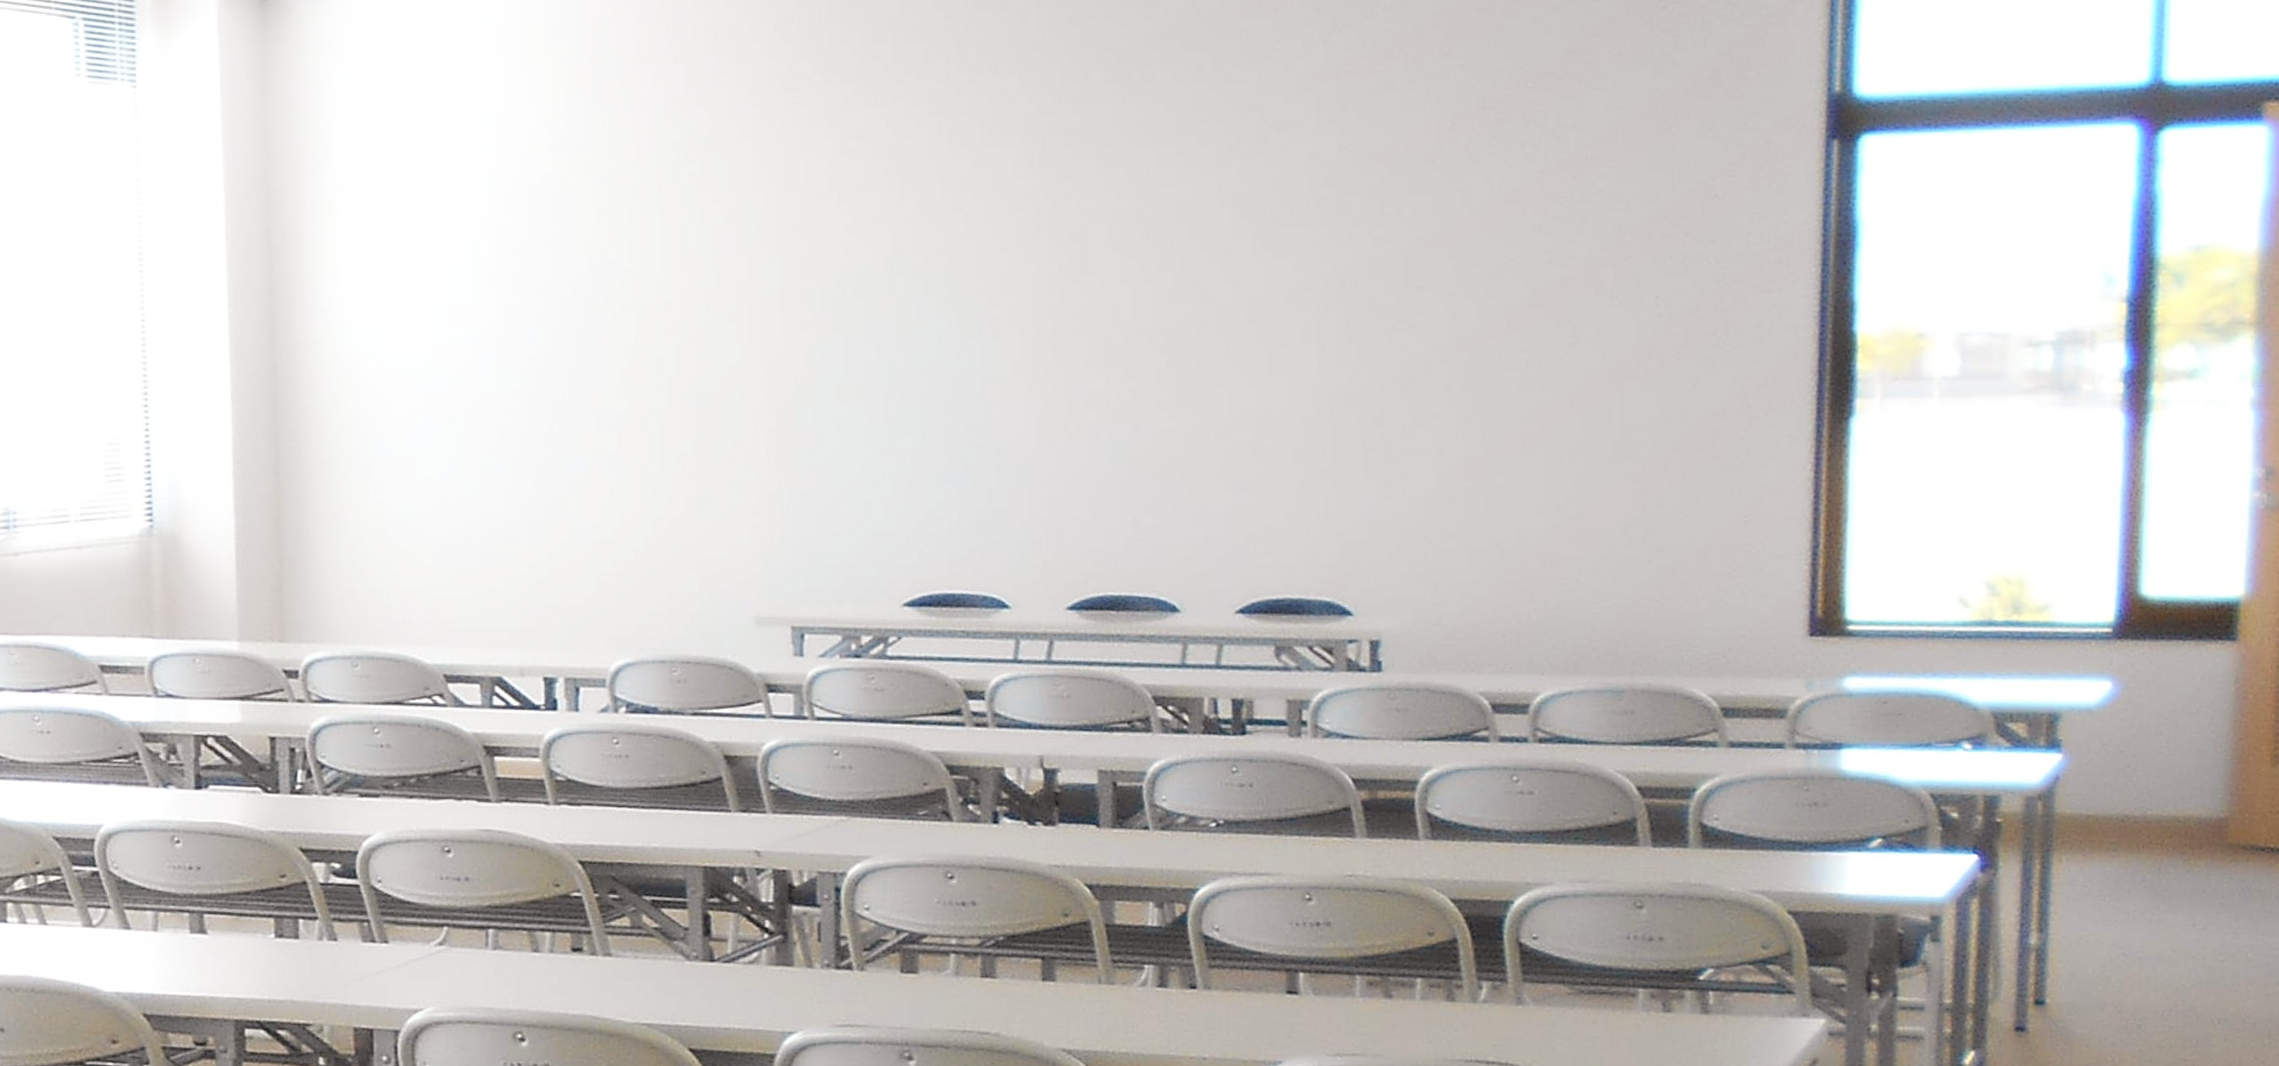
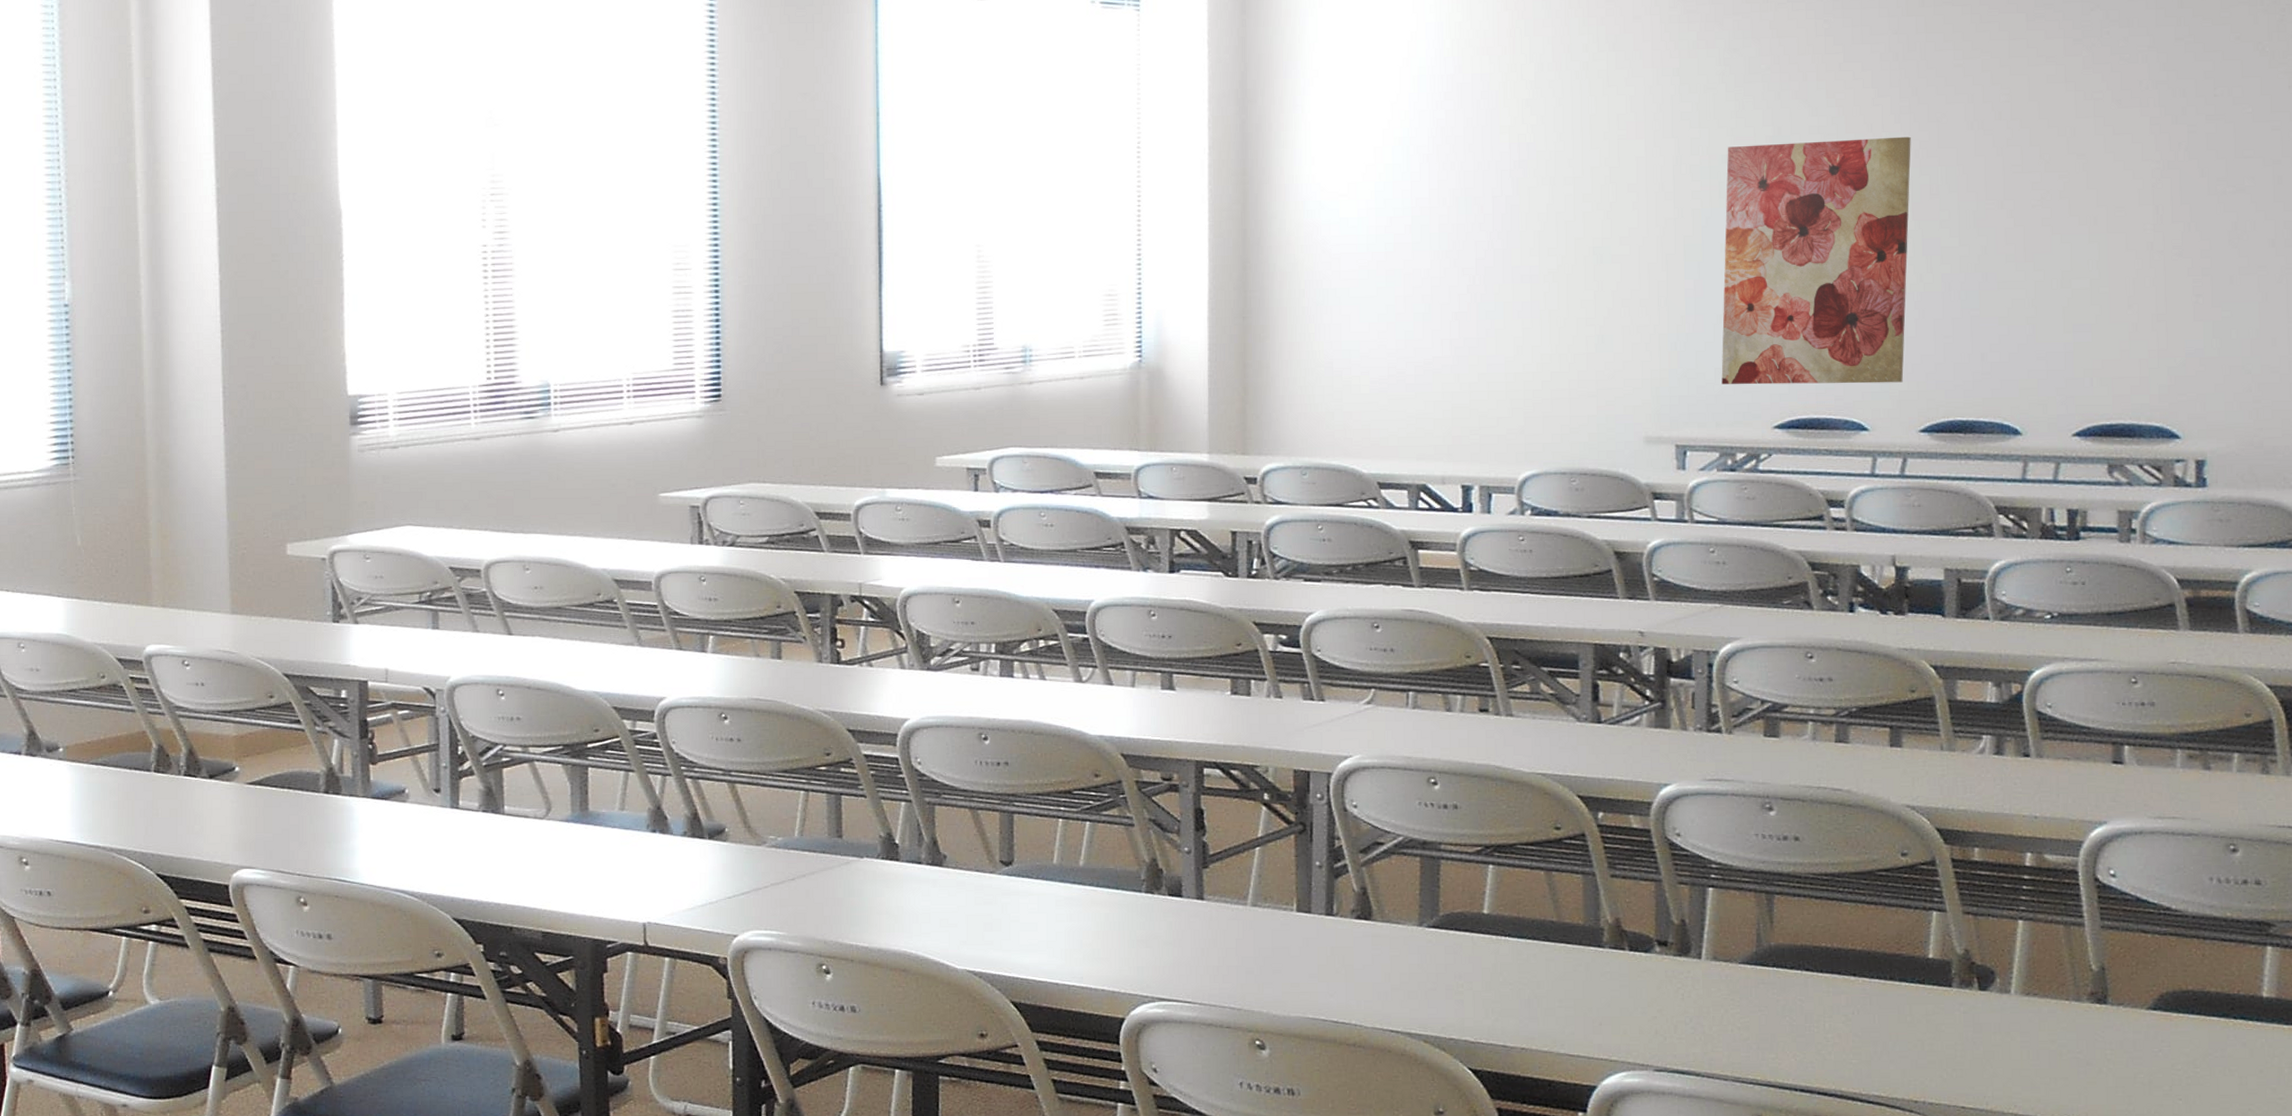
wall art: none [841,258,1051,554] -> present [1721,136,1911,385]

